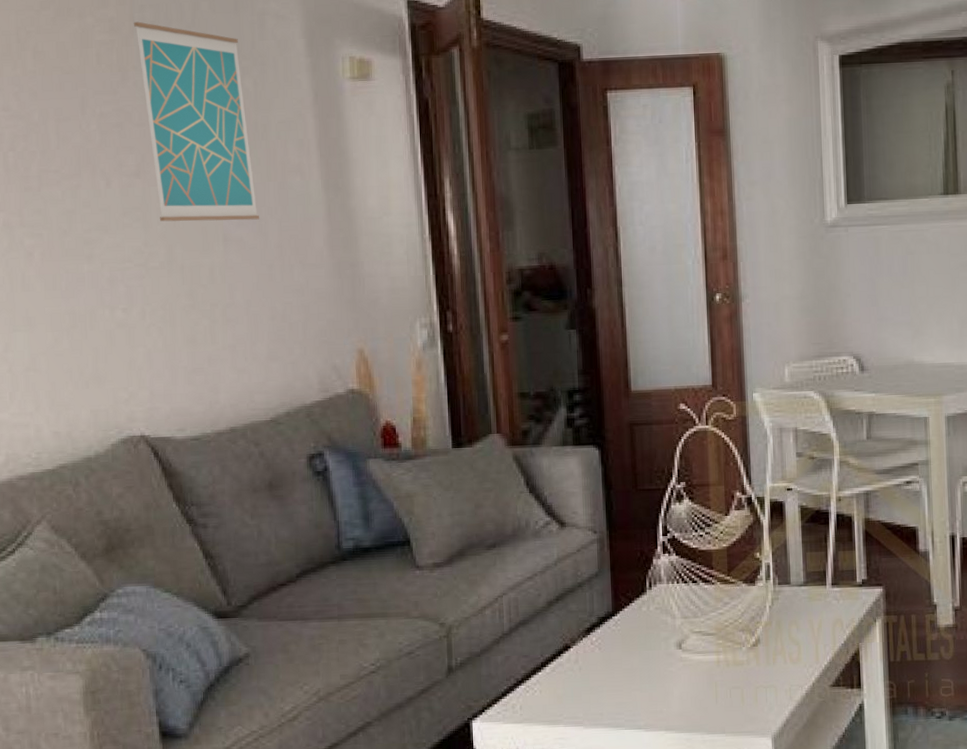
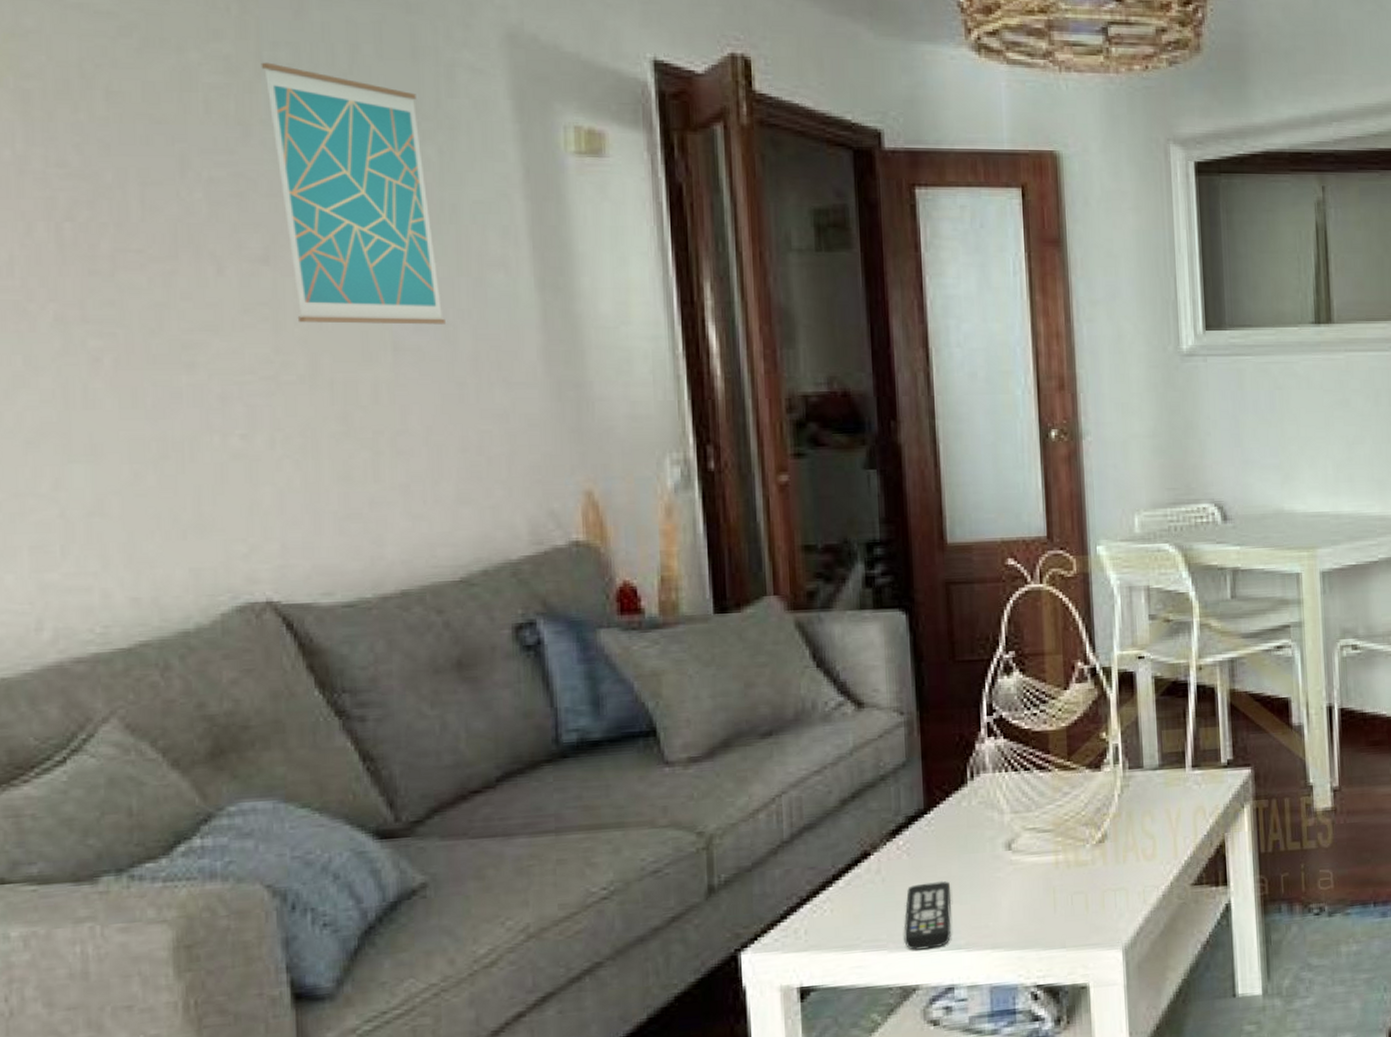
remote control: none [596,671,634,728] -> present [904,880,952,950]

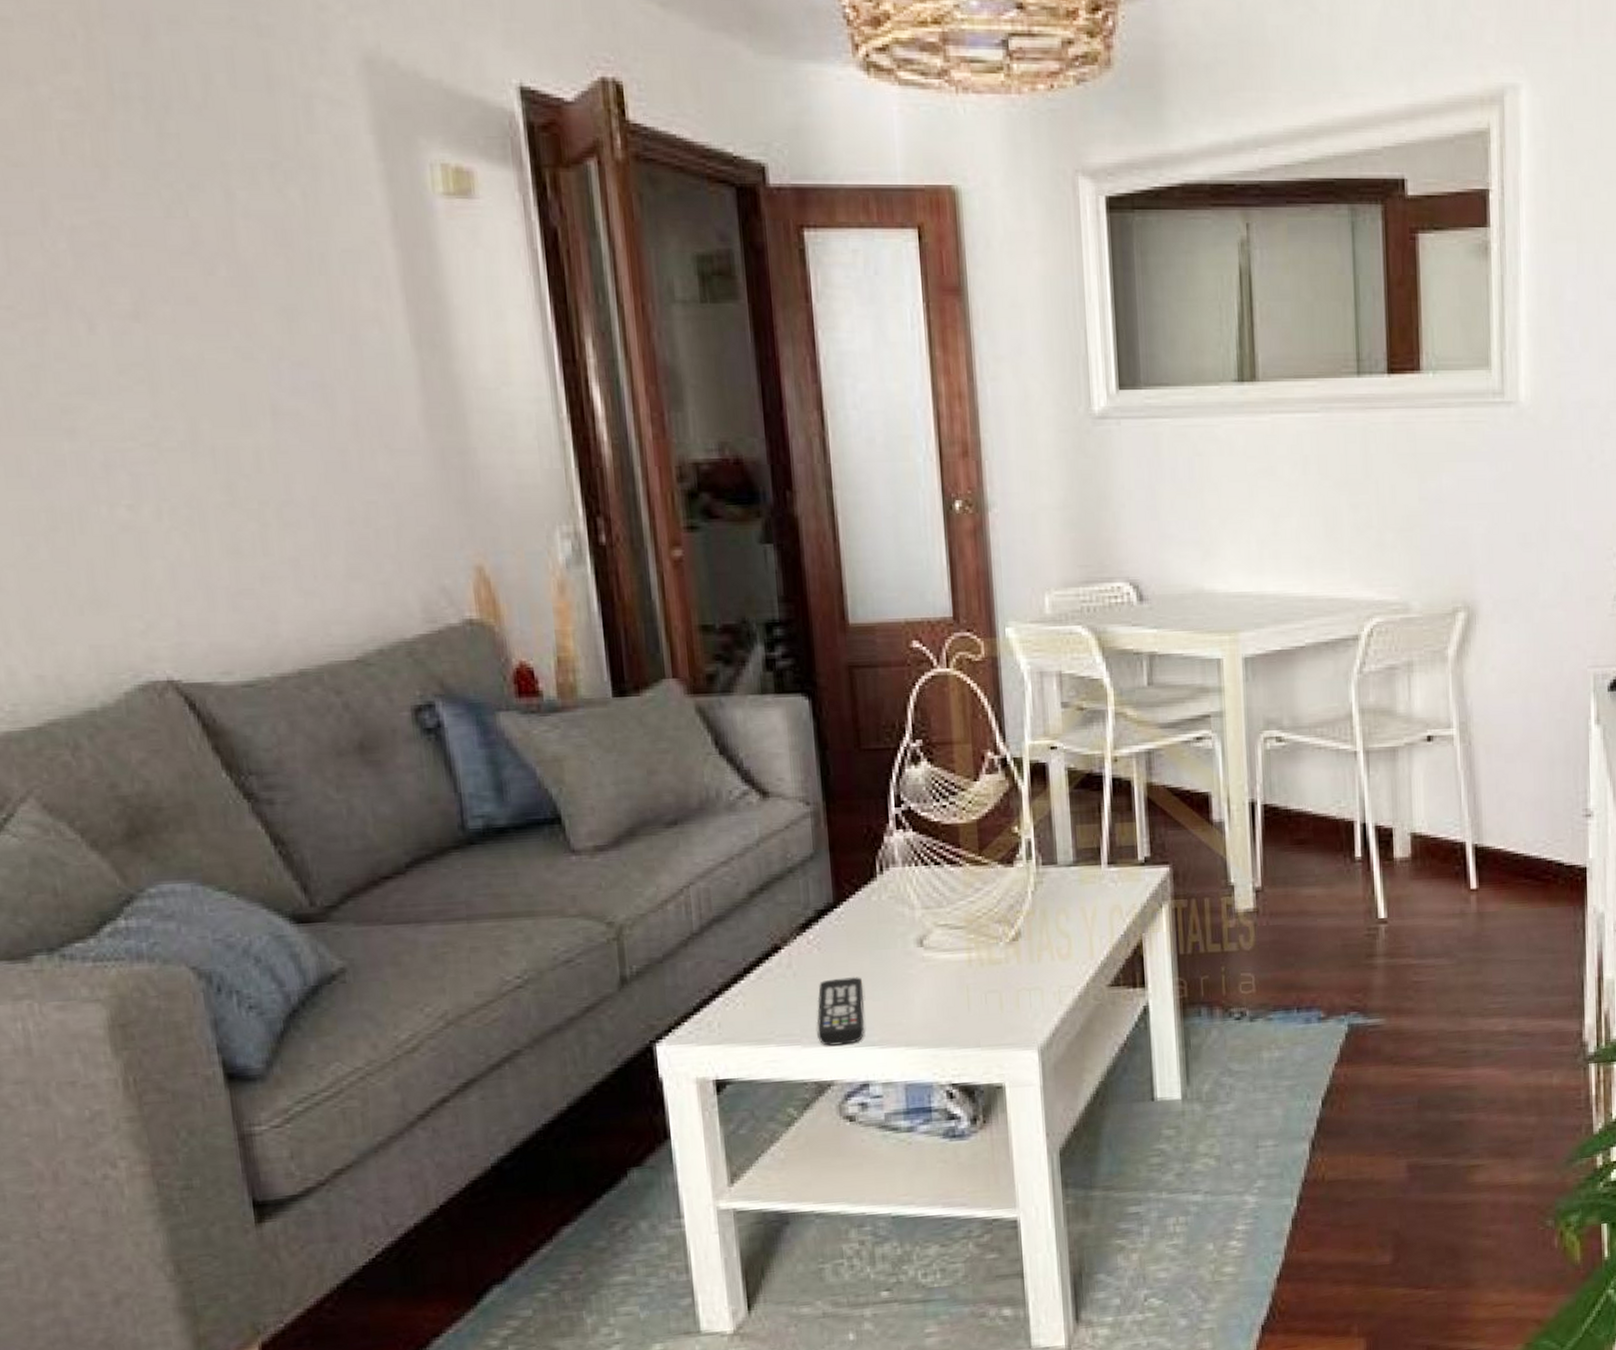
wall art: present [261,62,445,325] -> none [112,96,323,387]

